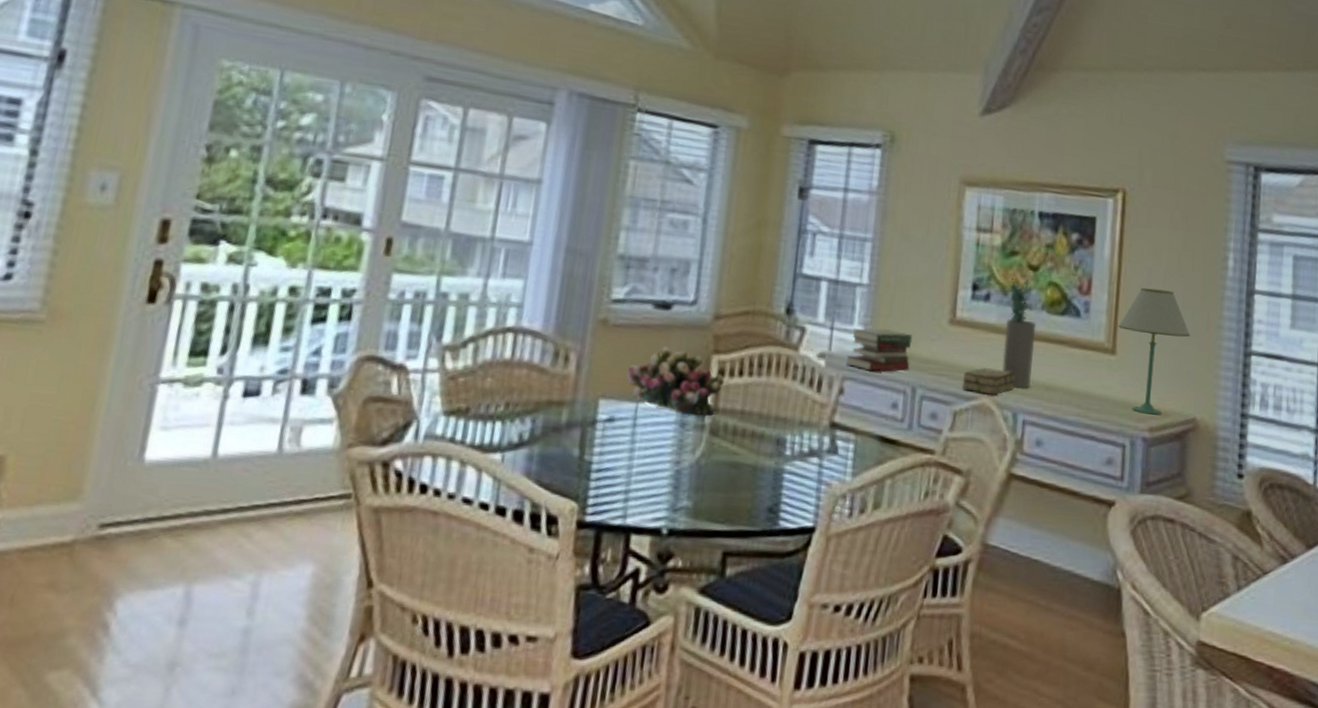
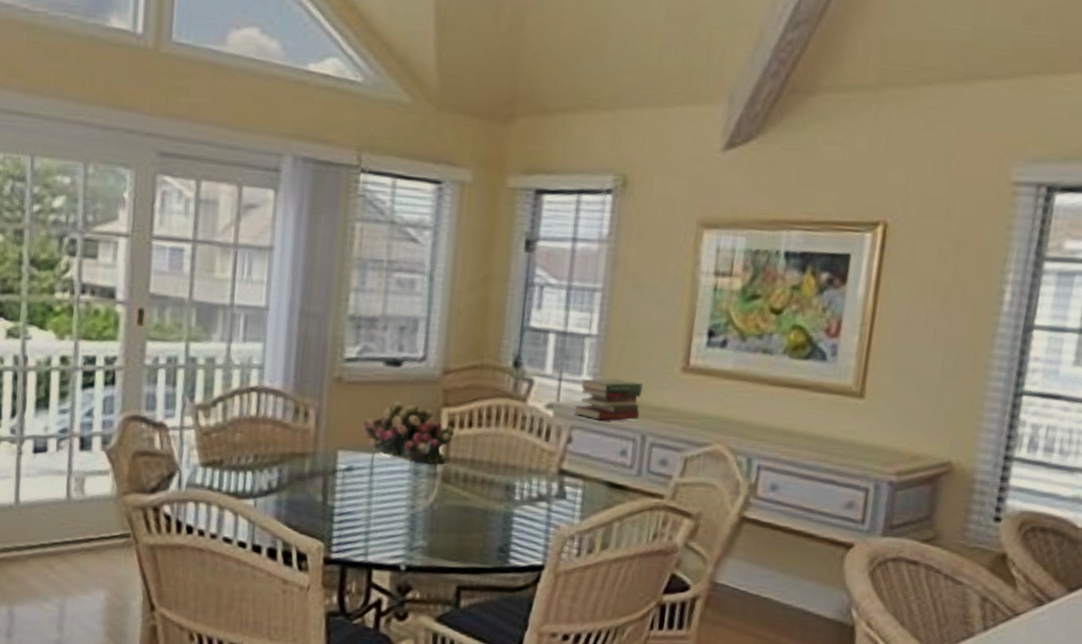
decorative box: present [963,368,1015,395] -> none [695,414,751,441]
vase: present [1002,277,1037,390] -> none [737,322,777,436]
table lamp: present [1118,287,1190,415] -> none [869,327,952,459]

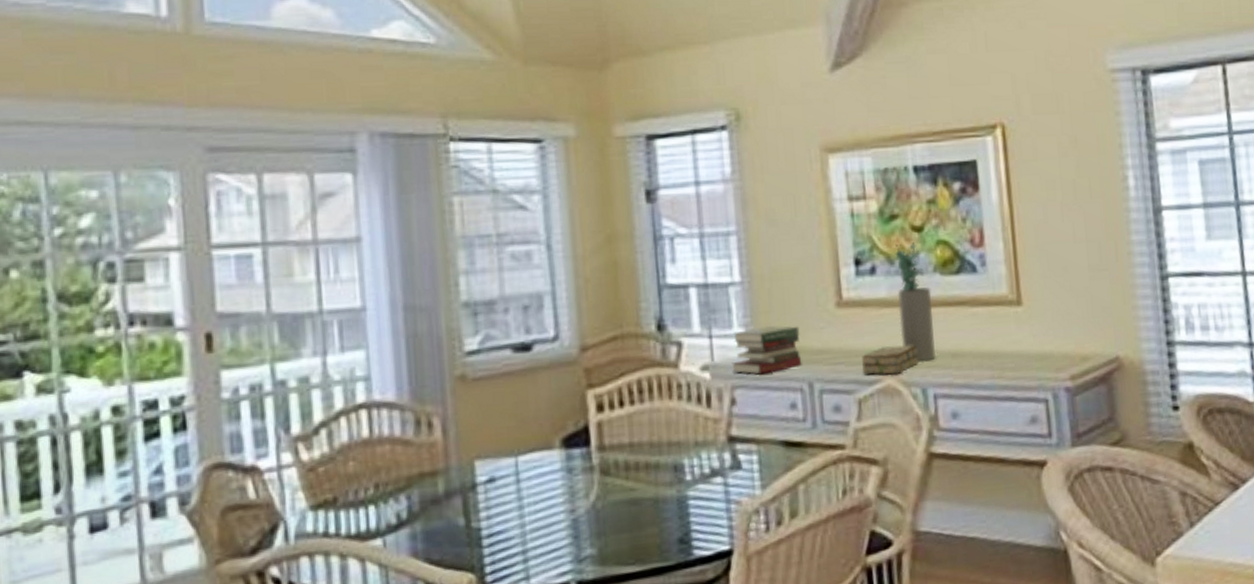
flower arrangement: present [361,401,455,466] -> none [498,391,605,458]
decorative box: none [695,414,751,441] -> present [862,344,919,375]
vase: none [737,322,777,436] -> present [895,242,936,363]

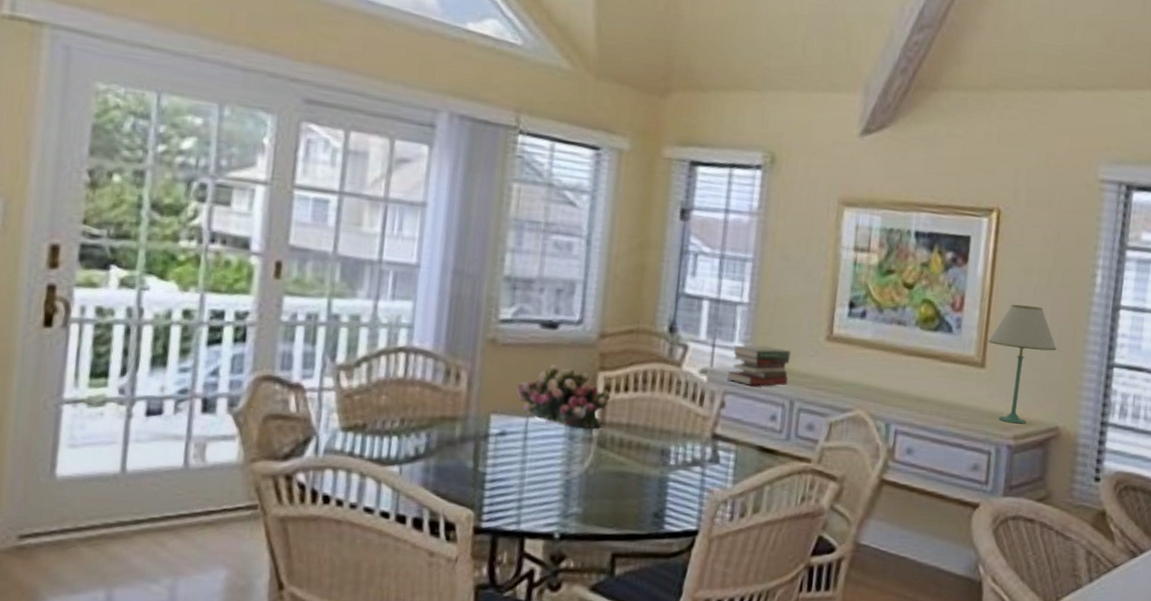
flower arrangement: none [498,391,605,458] -> present [516,364,611,430]
decorative box: present [862,344,919,375] -> none [838,381,888,407]
vase: present [895,242,936,363] -> none [876,295,910,402]
table lamp: none [1020,225,1099,362] -> present [988,304,1057,424]

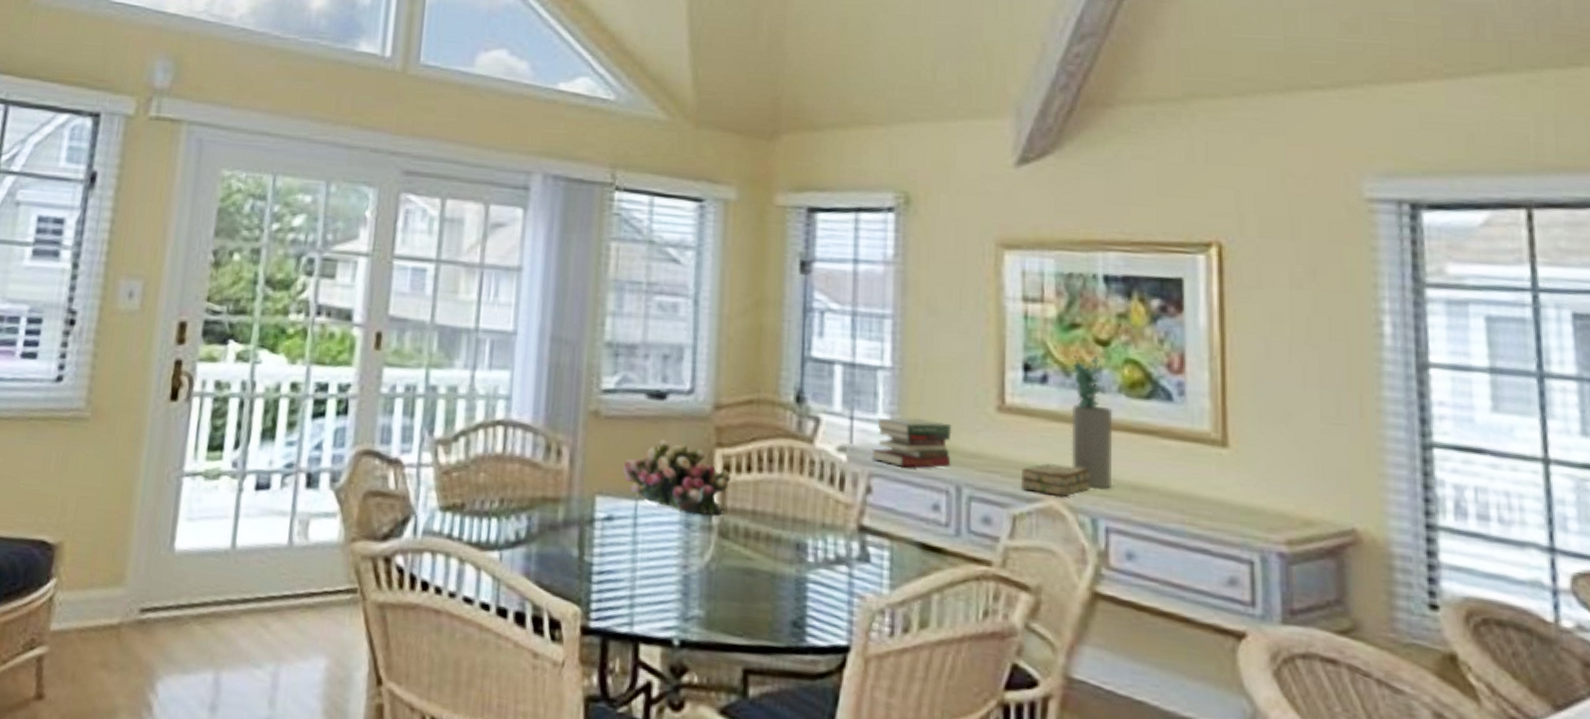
decorative box: none [838,381,888,407] -> present [1021,463,1090,497]
vase: none [876,295,910,402] -> present [1071,355,1113,490]
table lamp: present [988,304,1057,424] -> none [1228,363,1336,524]

